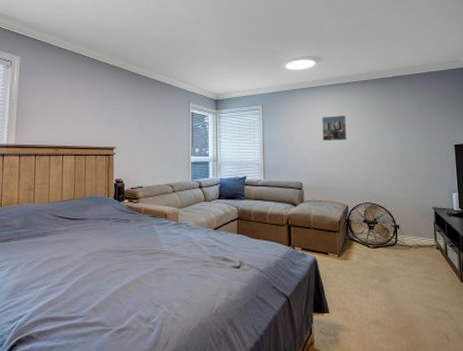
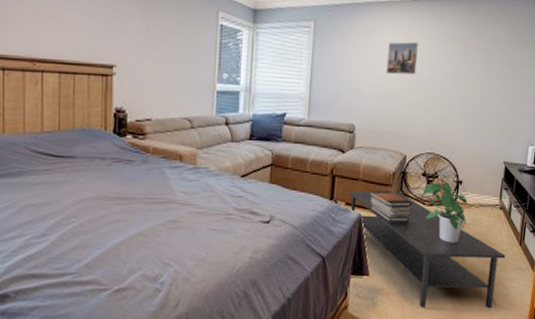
coffee table: none [303,238,450,343] -> present [348,191,506,309]
book stack: none [320,237,360,263] -> present [369,190,412,222]
potted plant: none [367,227,408,281] -> present [423,182,468,243]

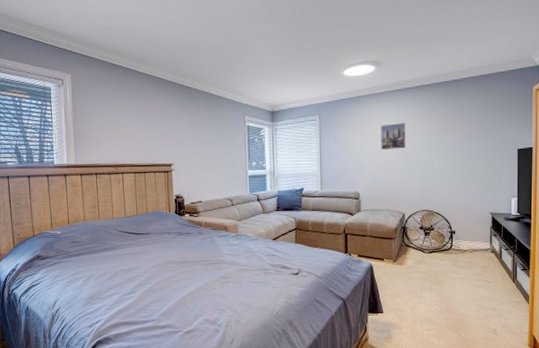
coffee table: present [348,191,506,309] -> none [359,244,501,339]
book stack: present [369,190,412,222] -> none [377,243,415,268]
potted plant: present [423,182,468,243] -> none [422,233,462,283]

